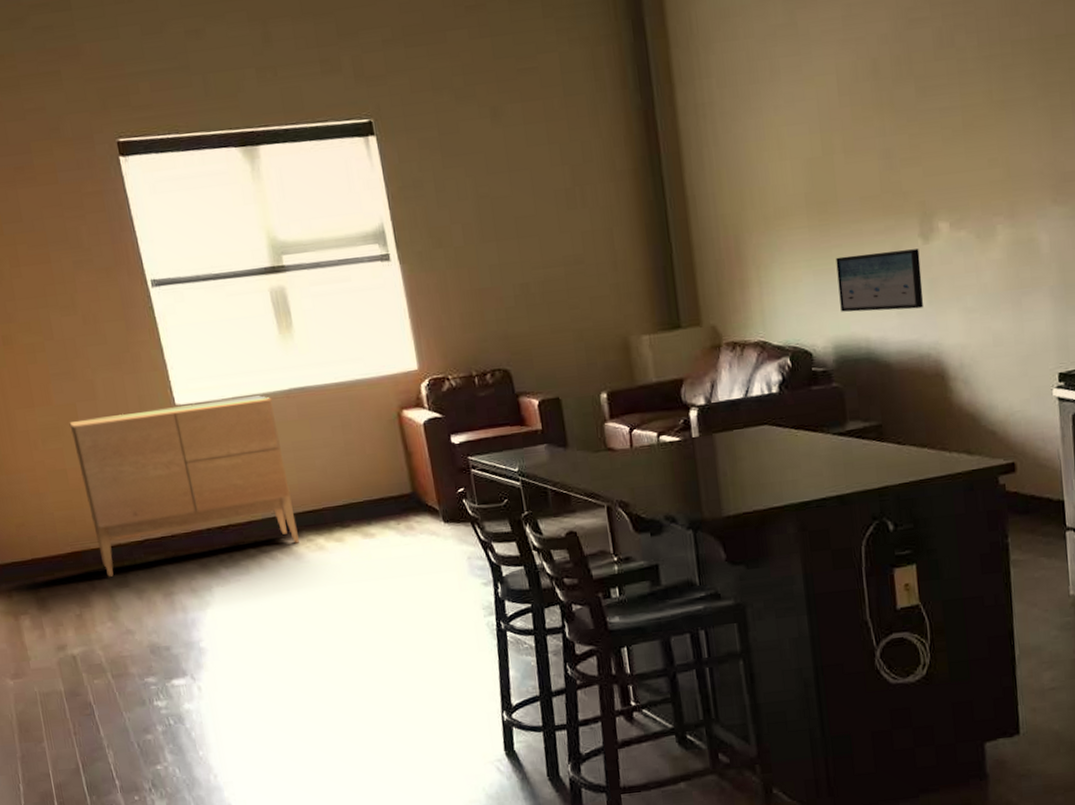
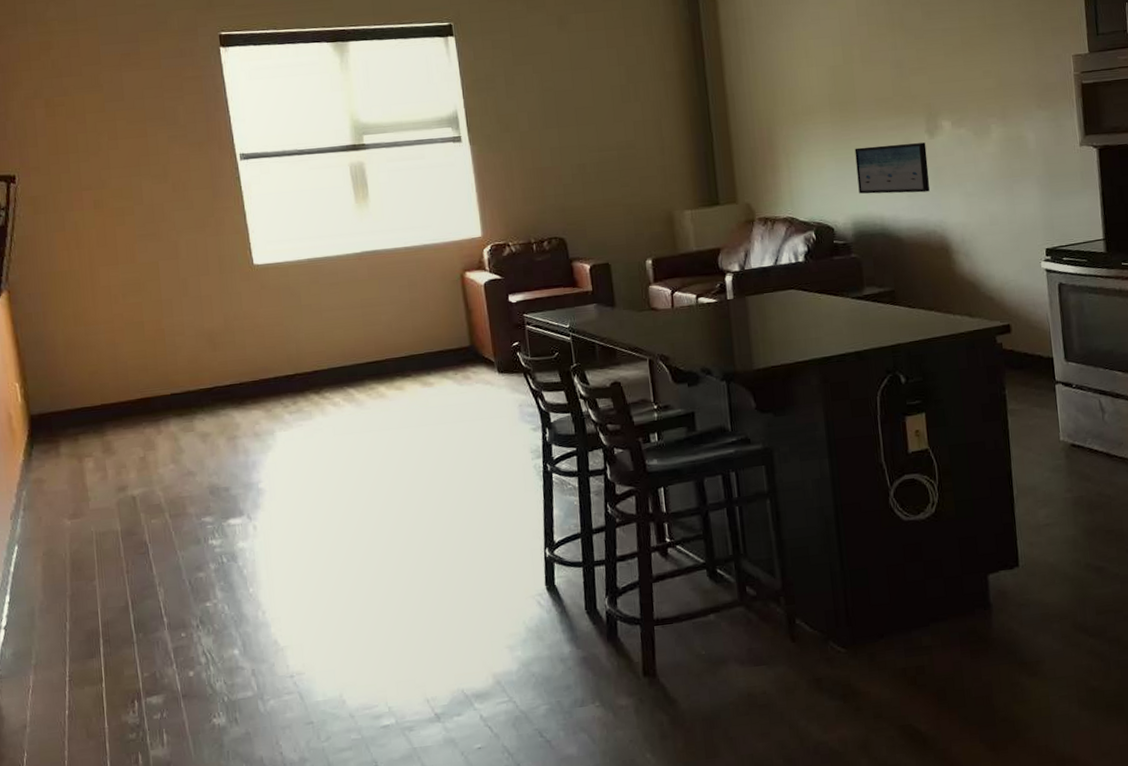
sideboard: present [69,395,299,577] -> none [150,257,361,422]

